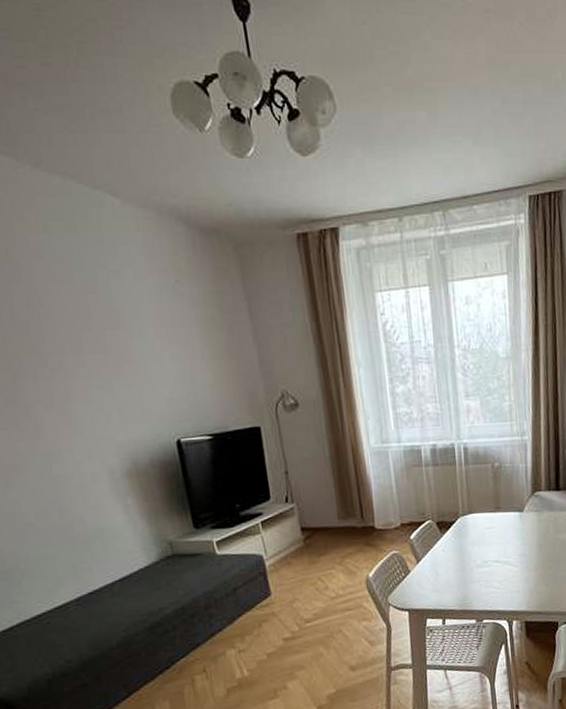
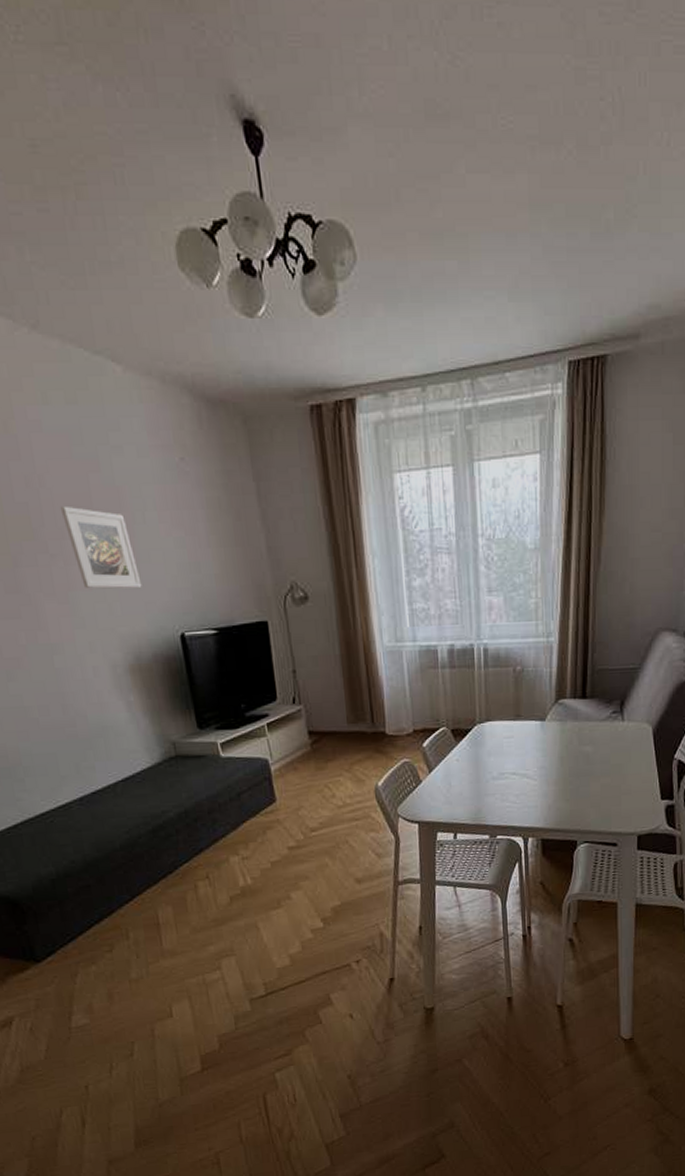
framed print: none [59,324,139,400] -> present [60,505,142,589]

